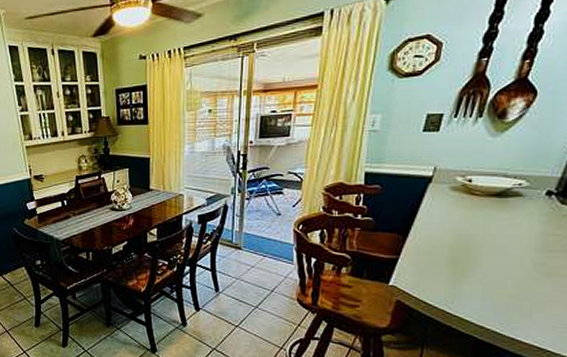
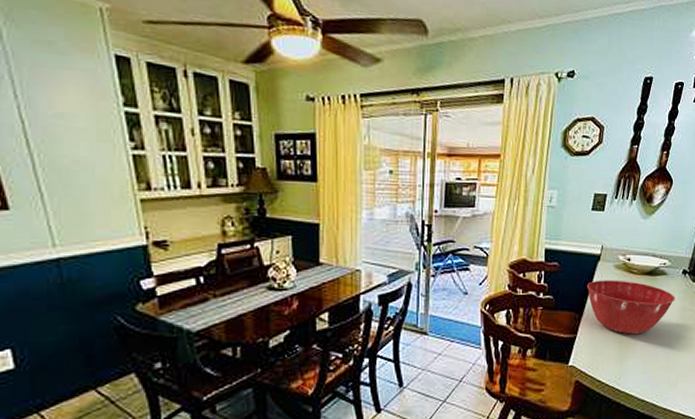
mixing bowl: none [413,202,533,259] -> present [586,280,675,335]

